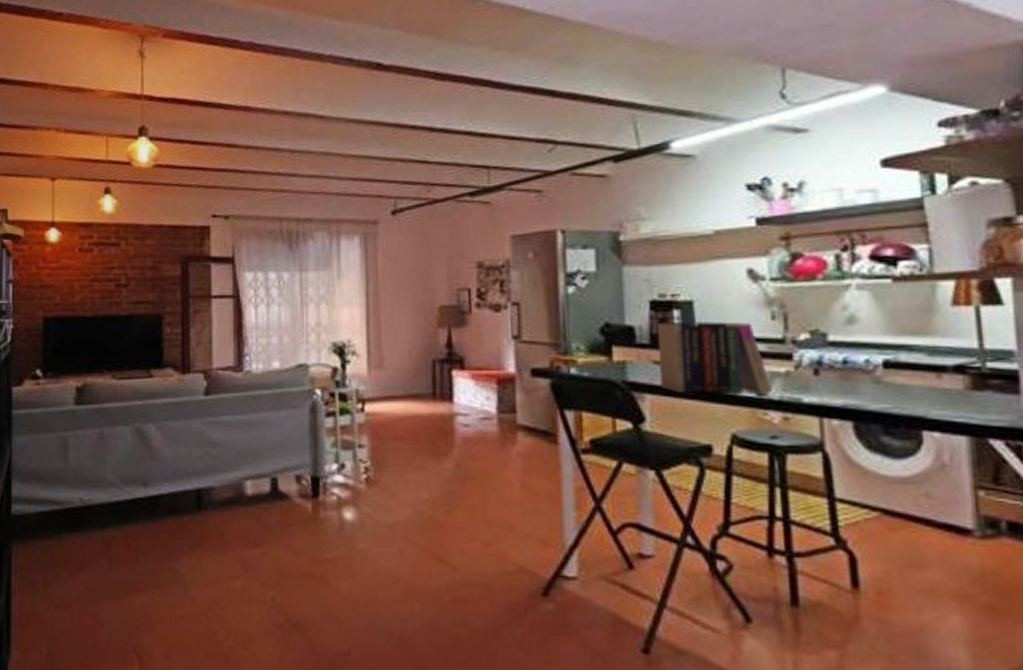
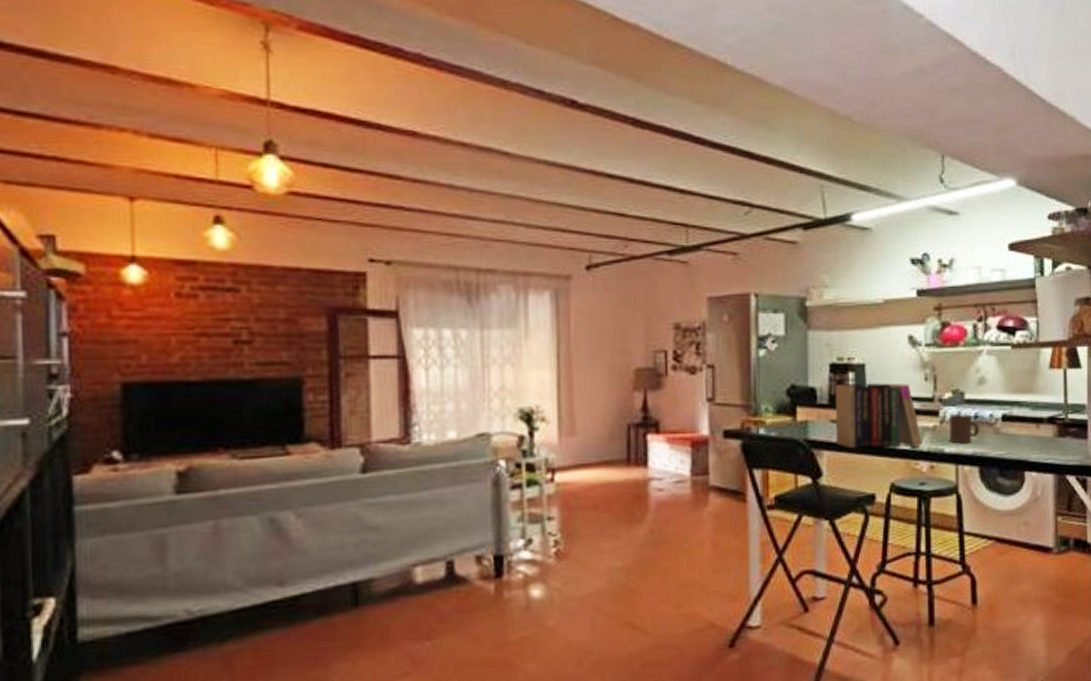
mug: none [806,359,852,393] -> present [948,414,980,444]

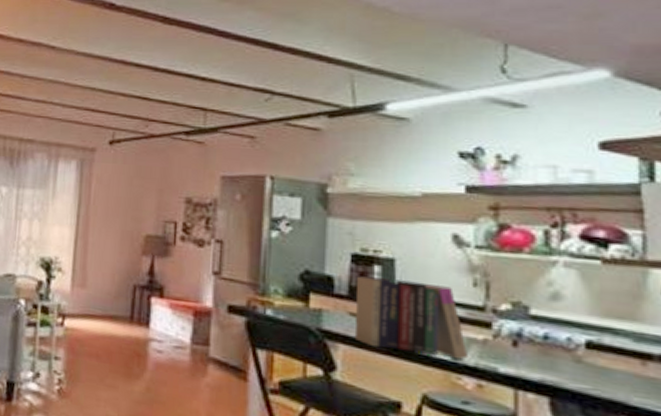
mug: present [948,414,980,444] -> none [505,330,551,368]

